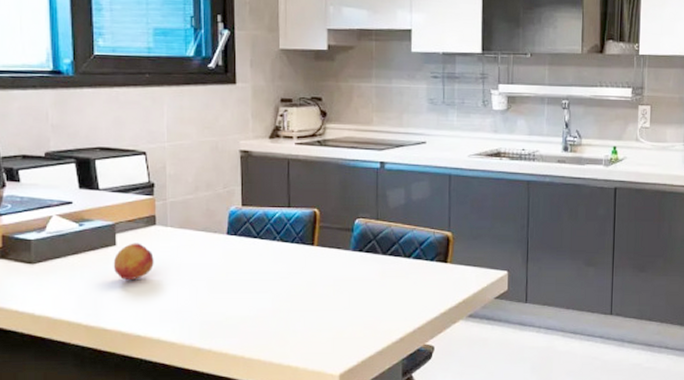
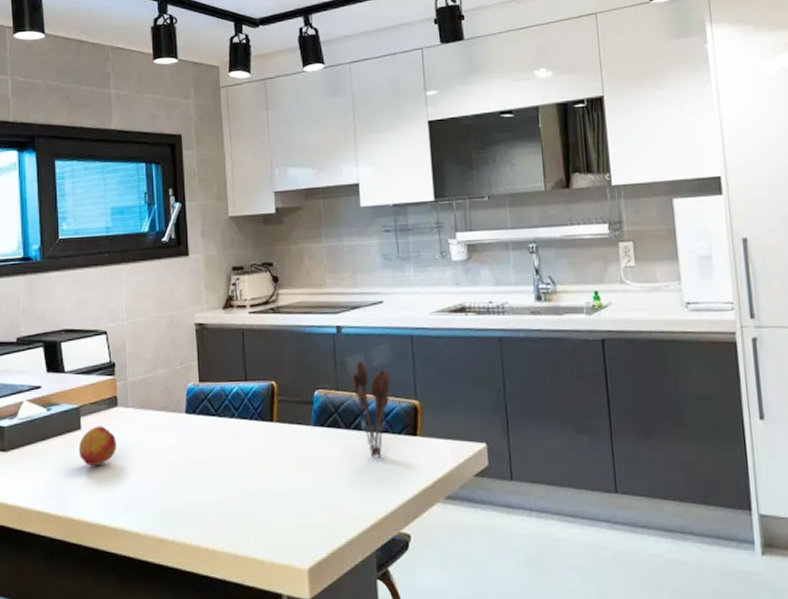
utensil holder: none [390,195,428,280] -> present [351,361,391,458]

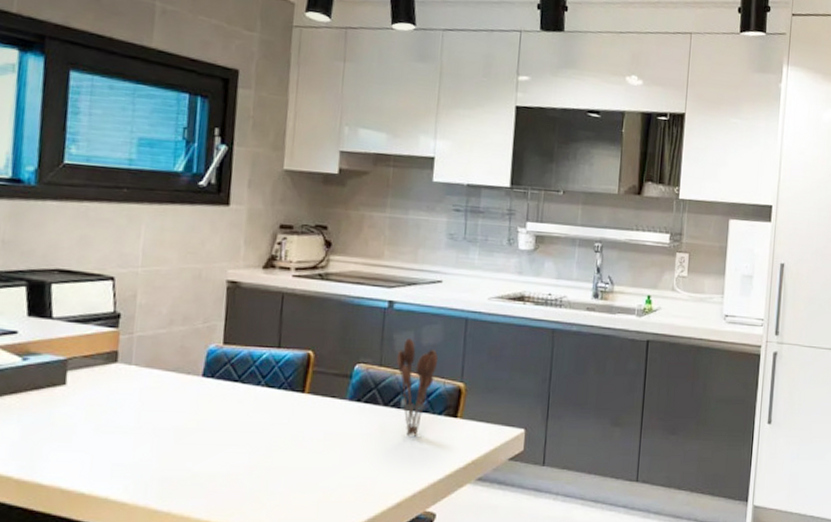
fruit: present [78,426,117,467] -> none [59,382,111,427]

